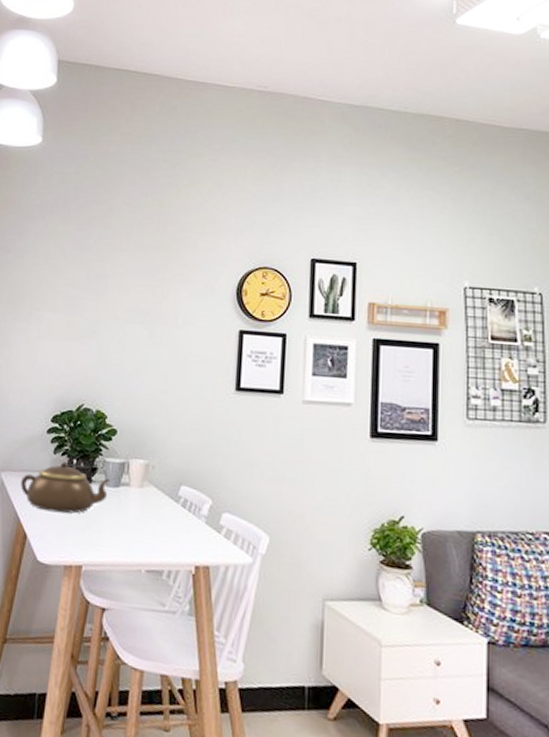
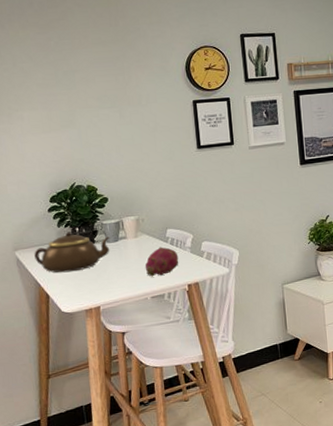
fruit: none [145,506,190,546] -> present [145,247,179,277]

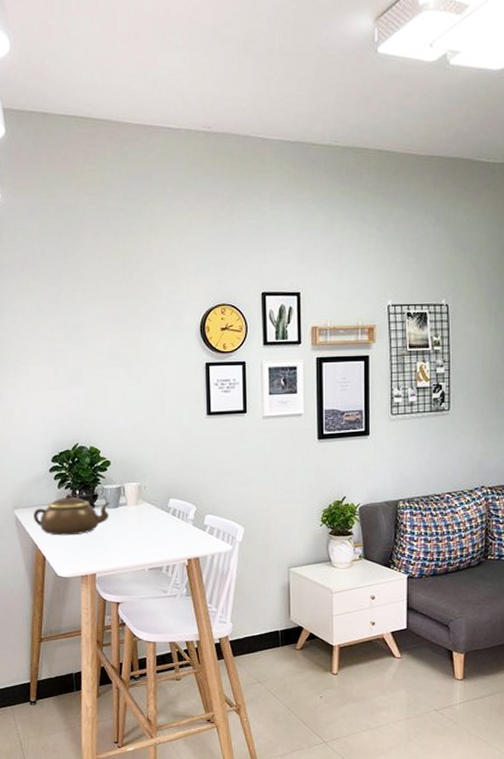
fruit: present [145,247,179,277] -> none [144,517,180,548]

